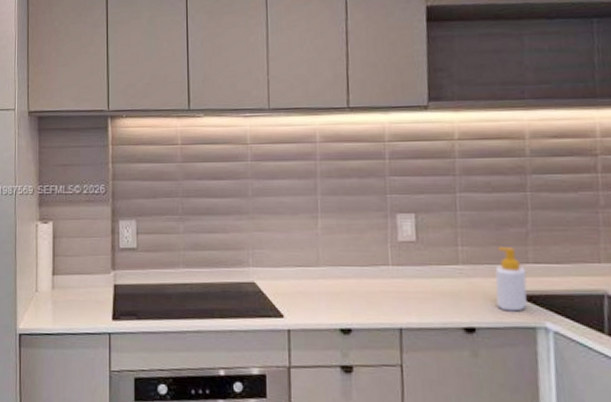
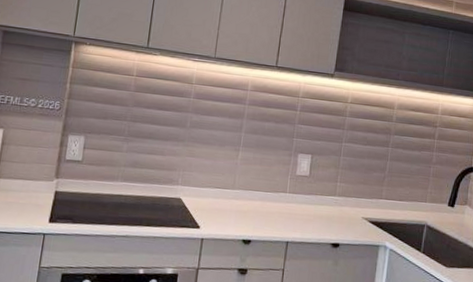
soap bottle: present [495,247,528,312] -> none [356,186,379,234]

